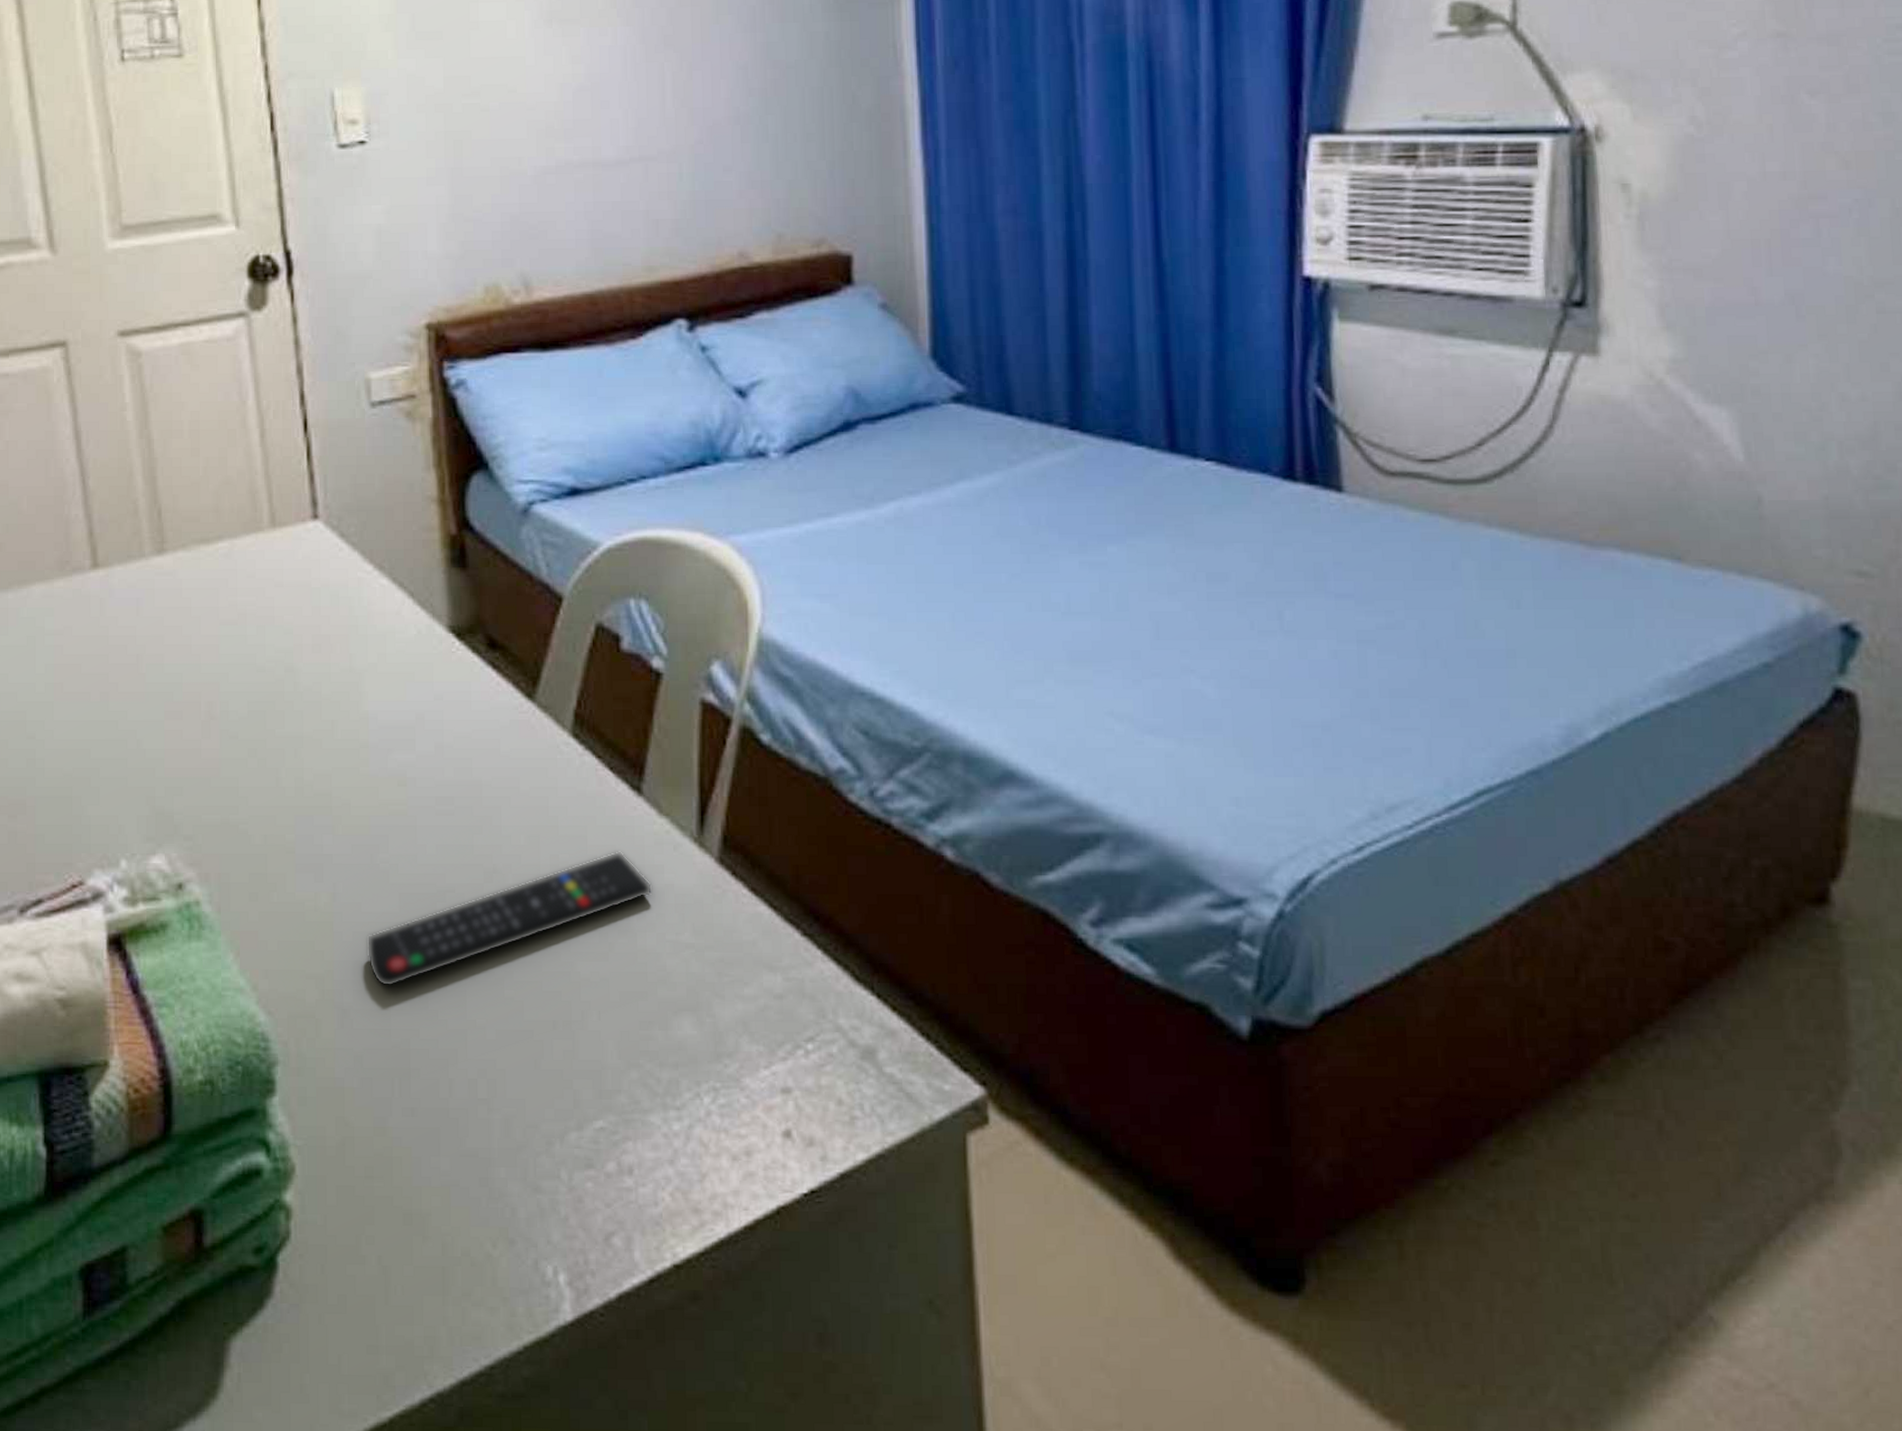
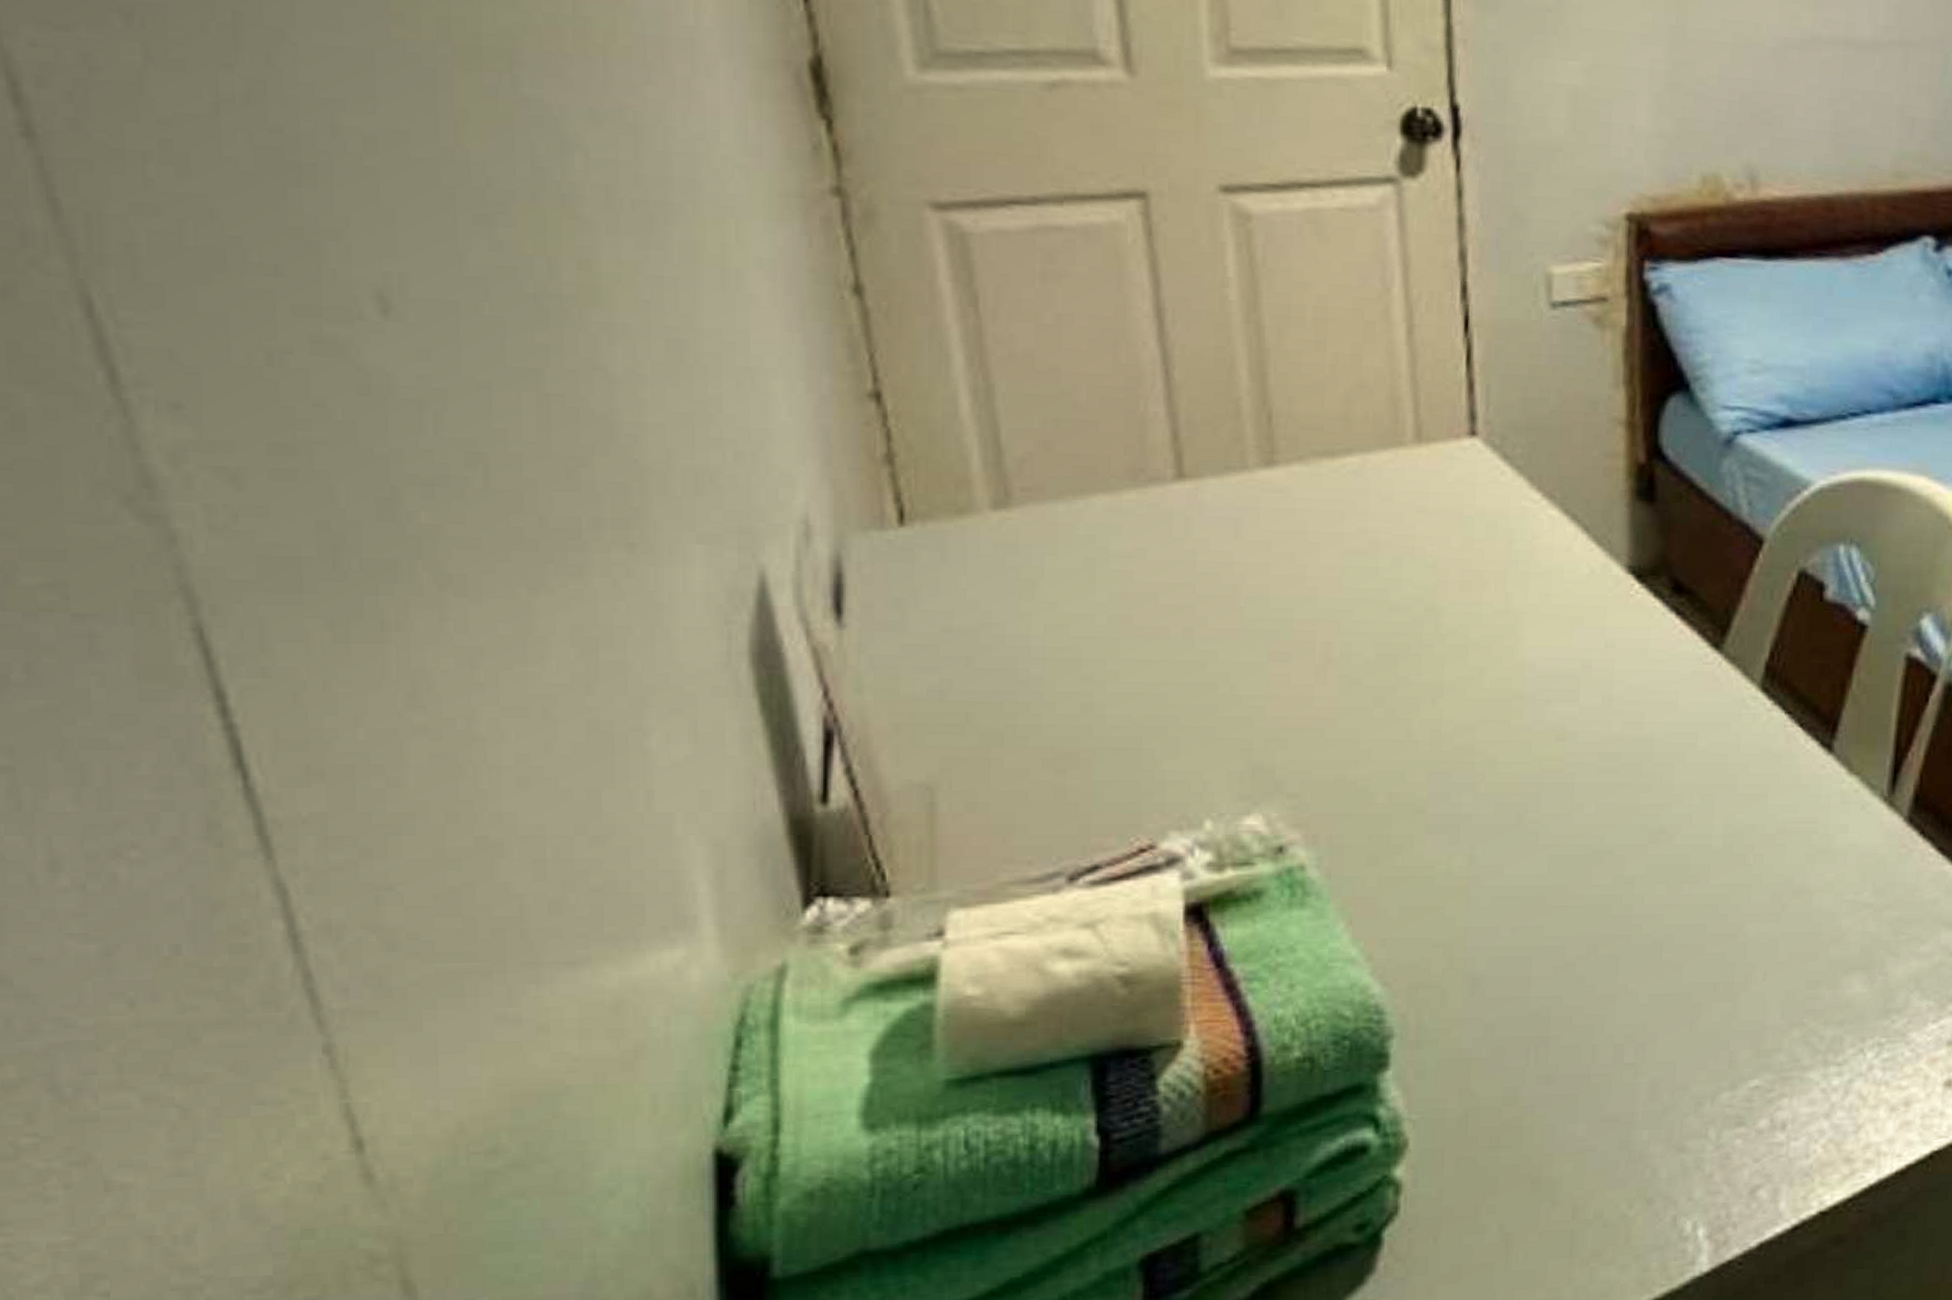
remote control: present [365,851,653,987] -> none [1505,810,1835,954]

